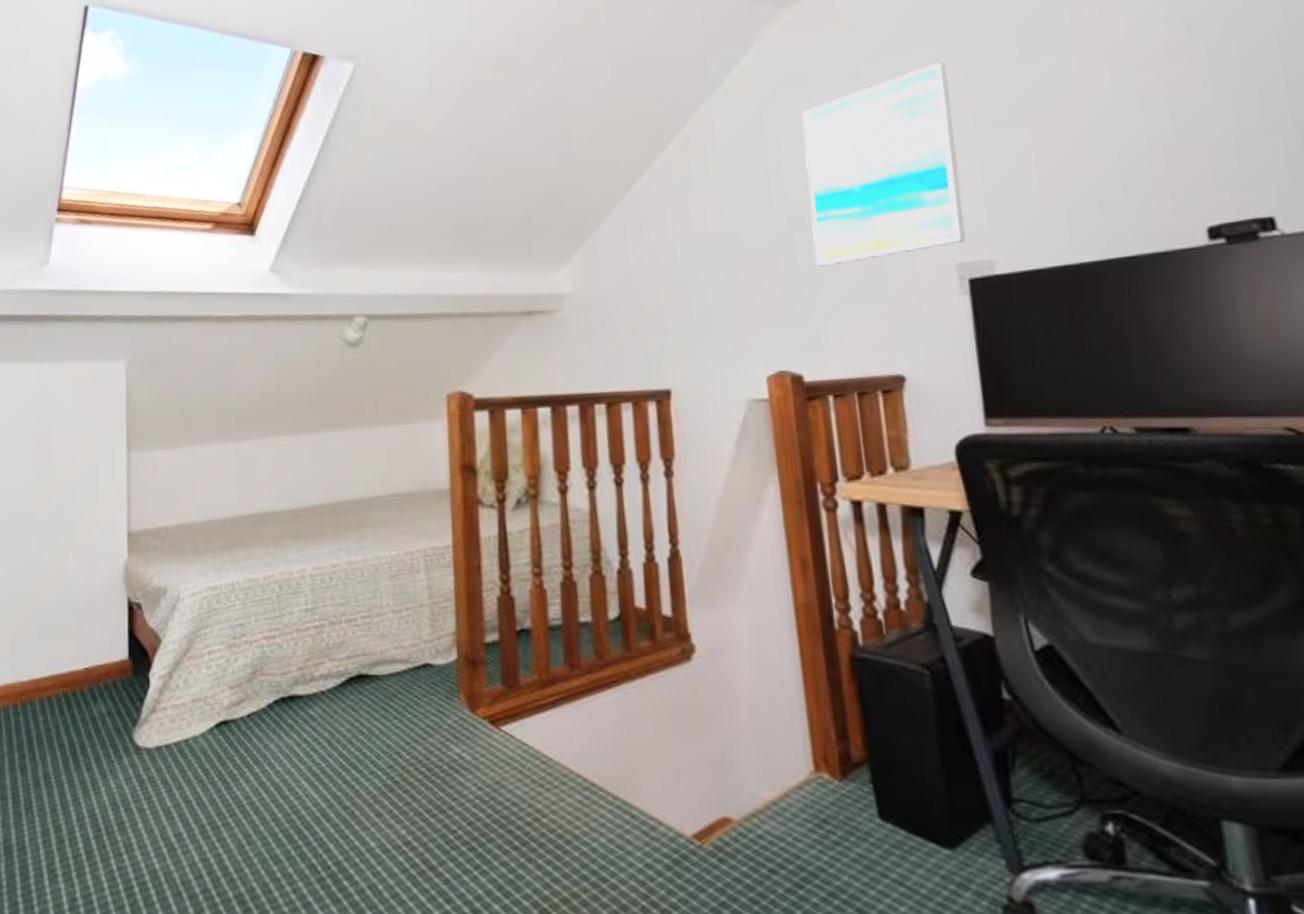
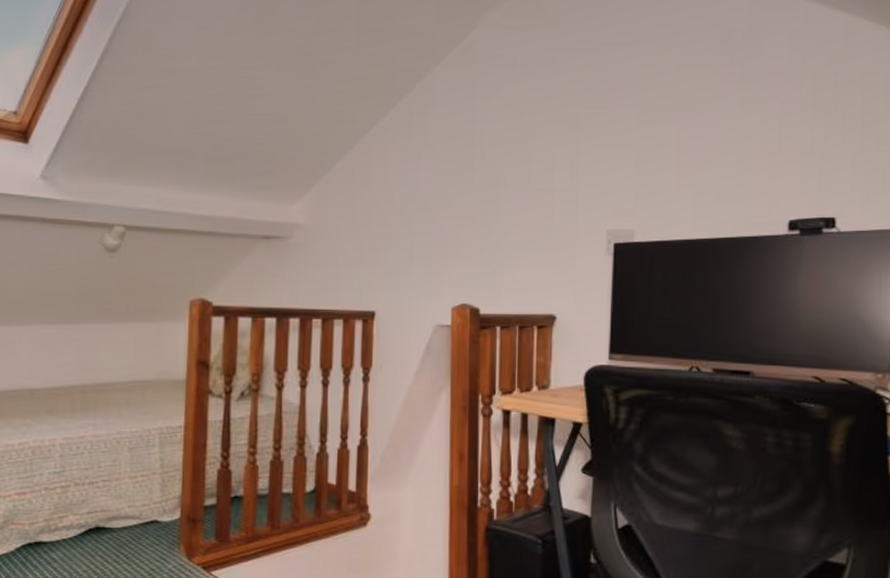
wall art: present [802,62,966,267] -> none [502,63,624,222]

